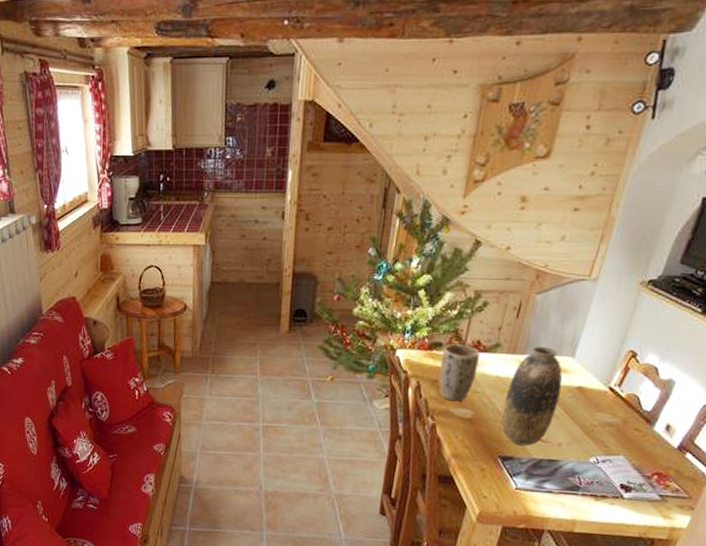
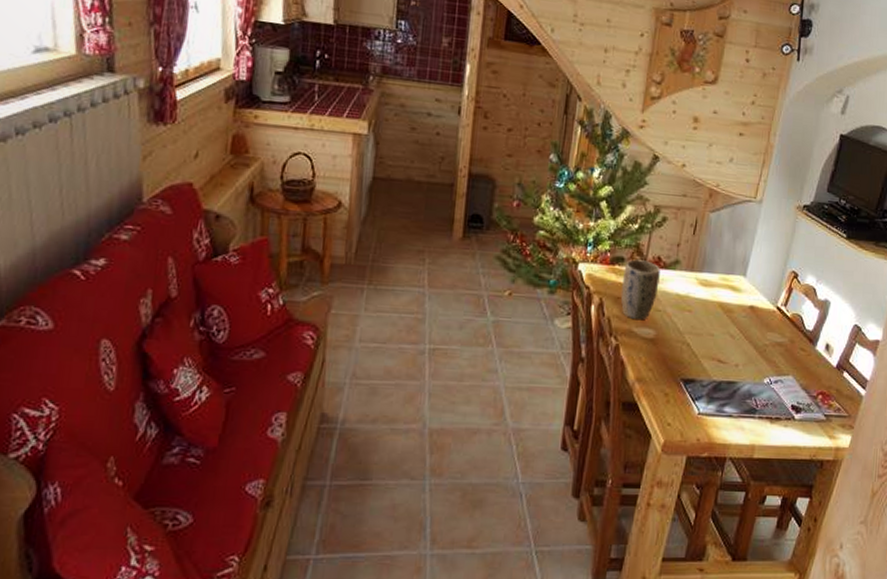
vase: present [502,346,563,447] -> none [683,264,737,368]

